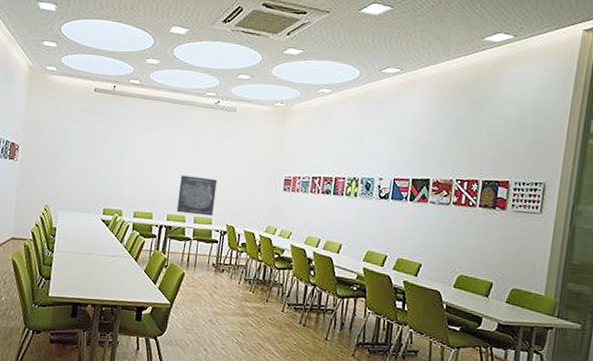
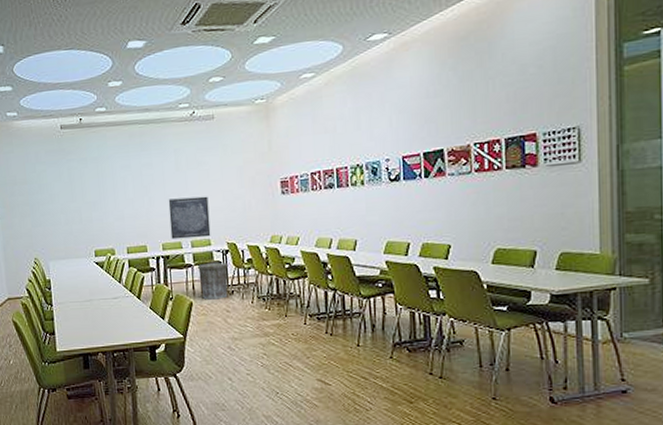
trash can: none [194,238,224,275] -> present [198,260,229,300]

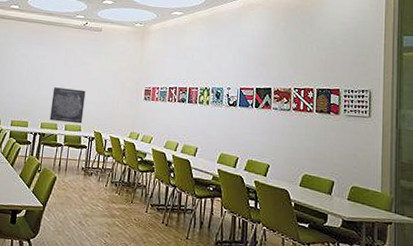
trash can: present [198,260,229,300] -> none [65,144,92,179]

